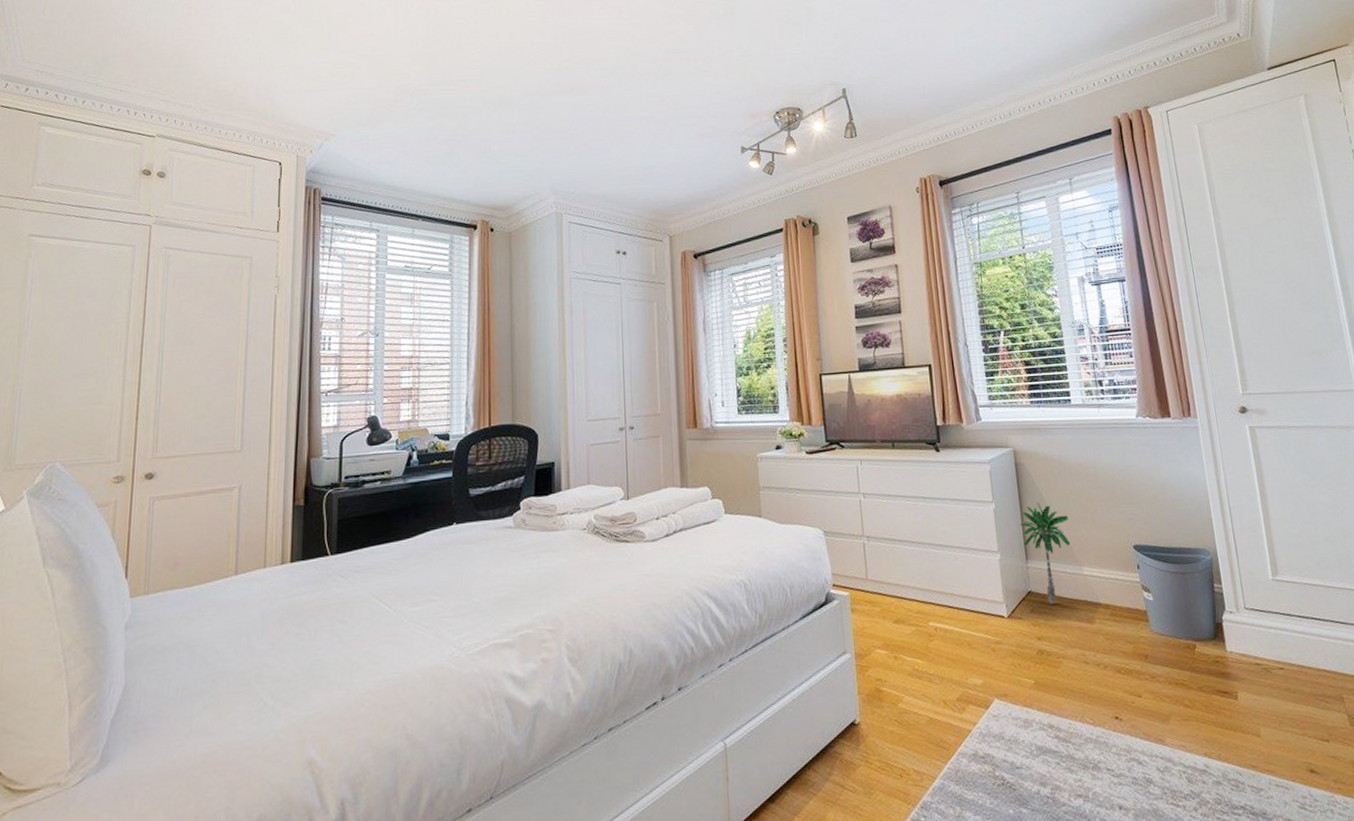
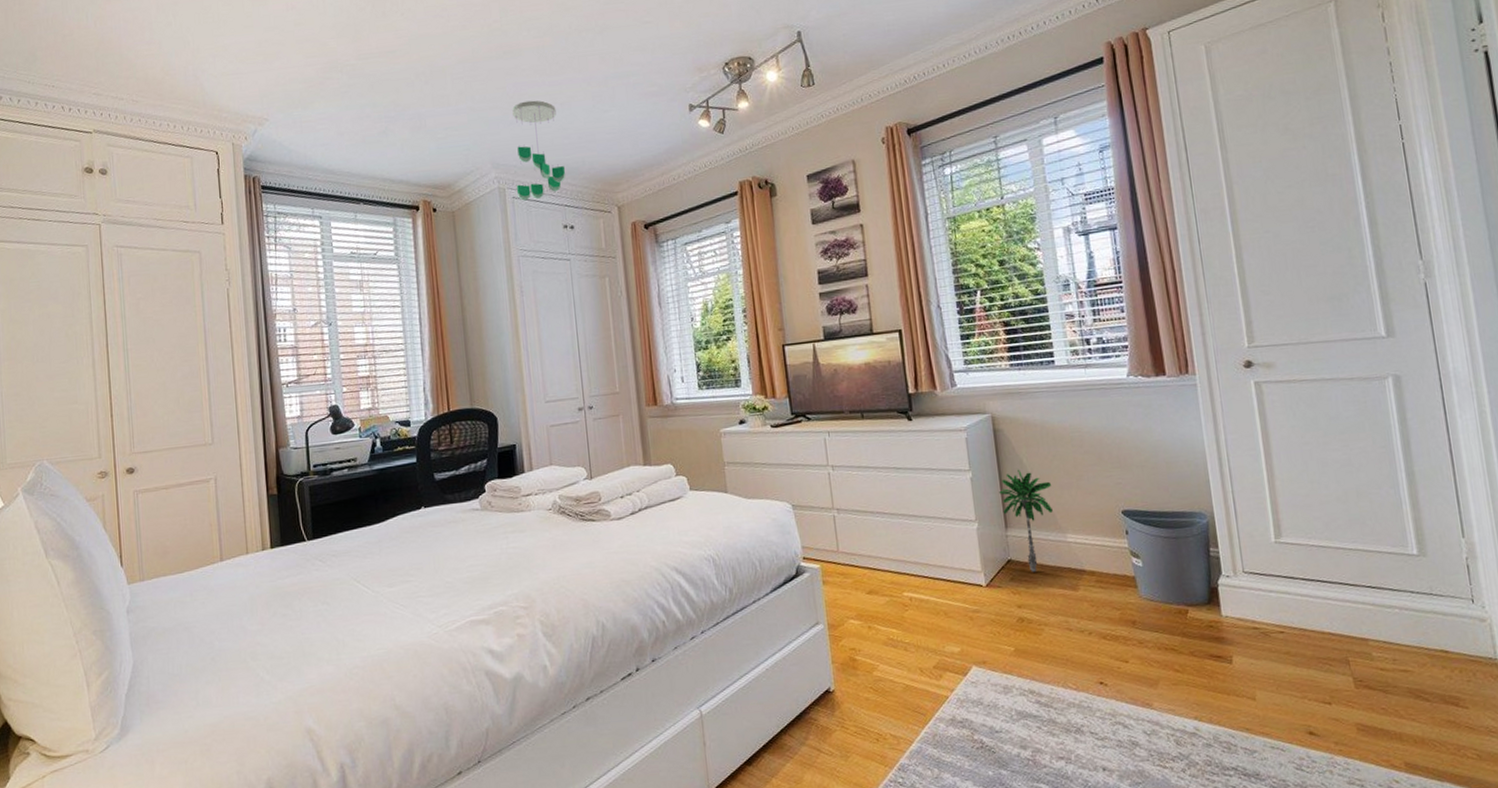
ceiling mobile: none [574,133,621,226] -> present [512,100,565,201]

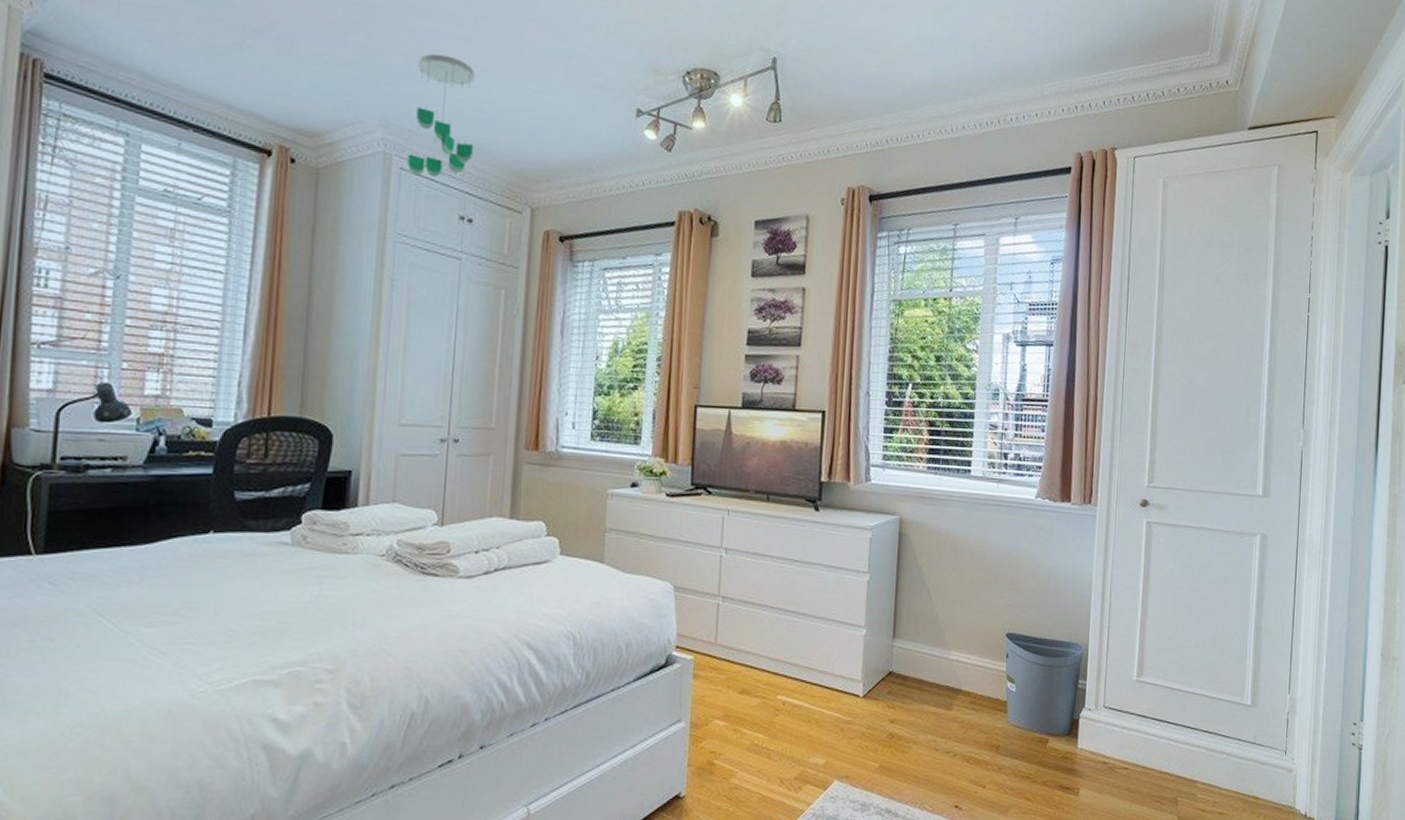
palm tree: present [999,469,1053,572] -> none [893,577,945,687]

